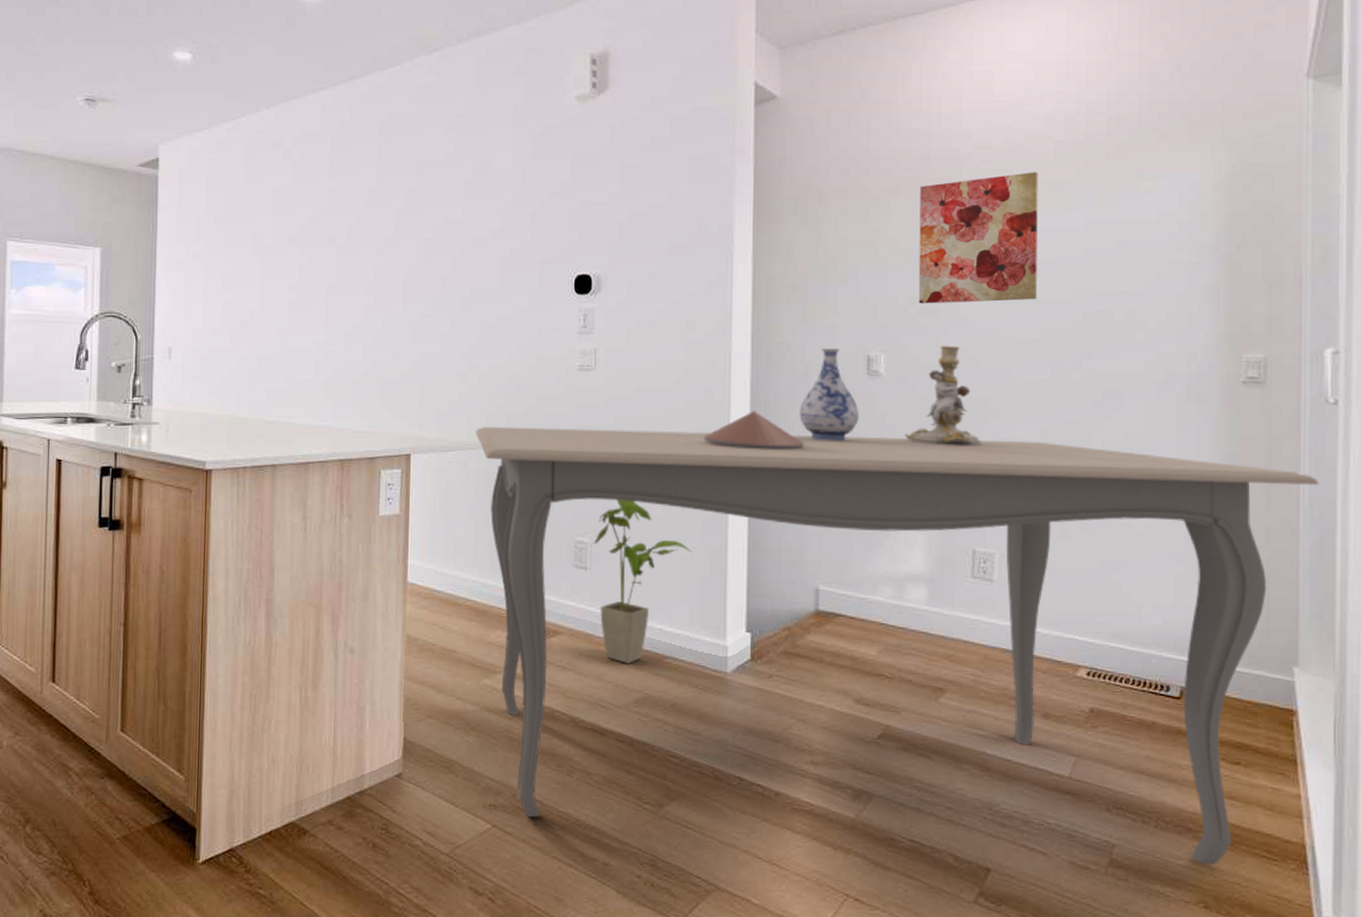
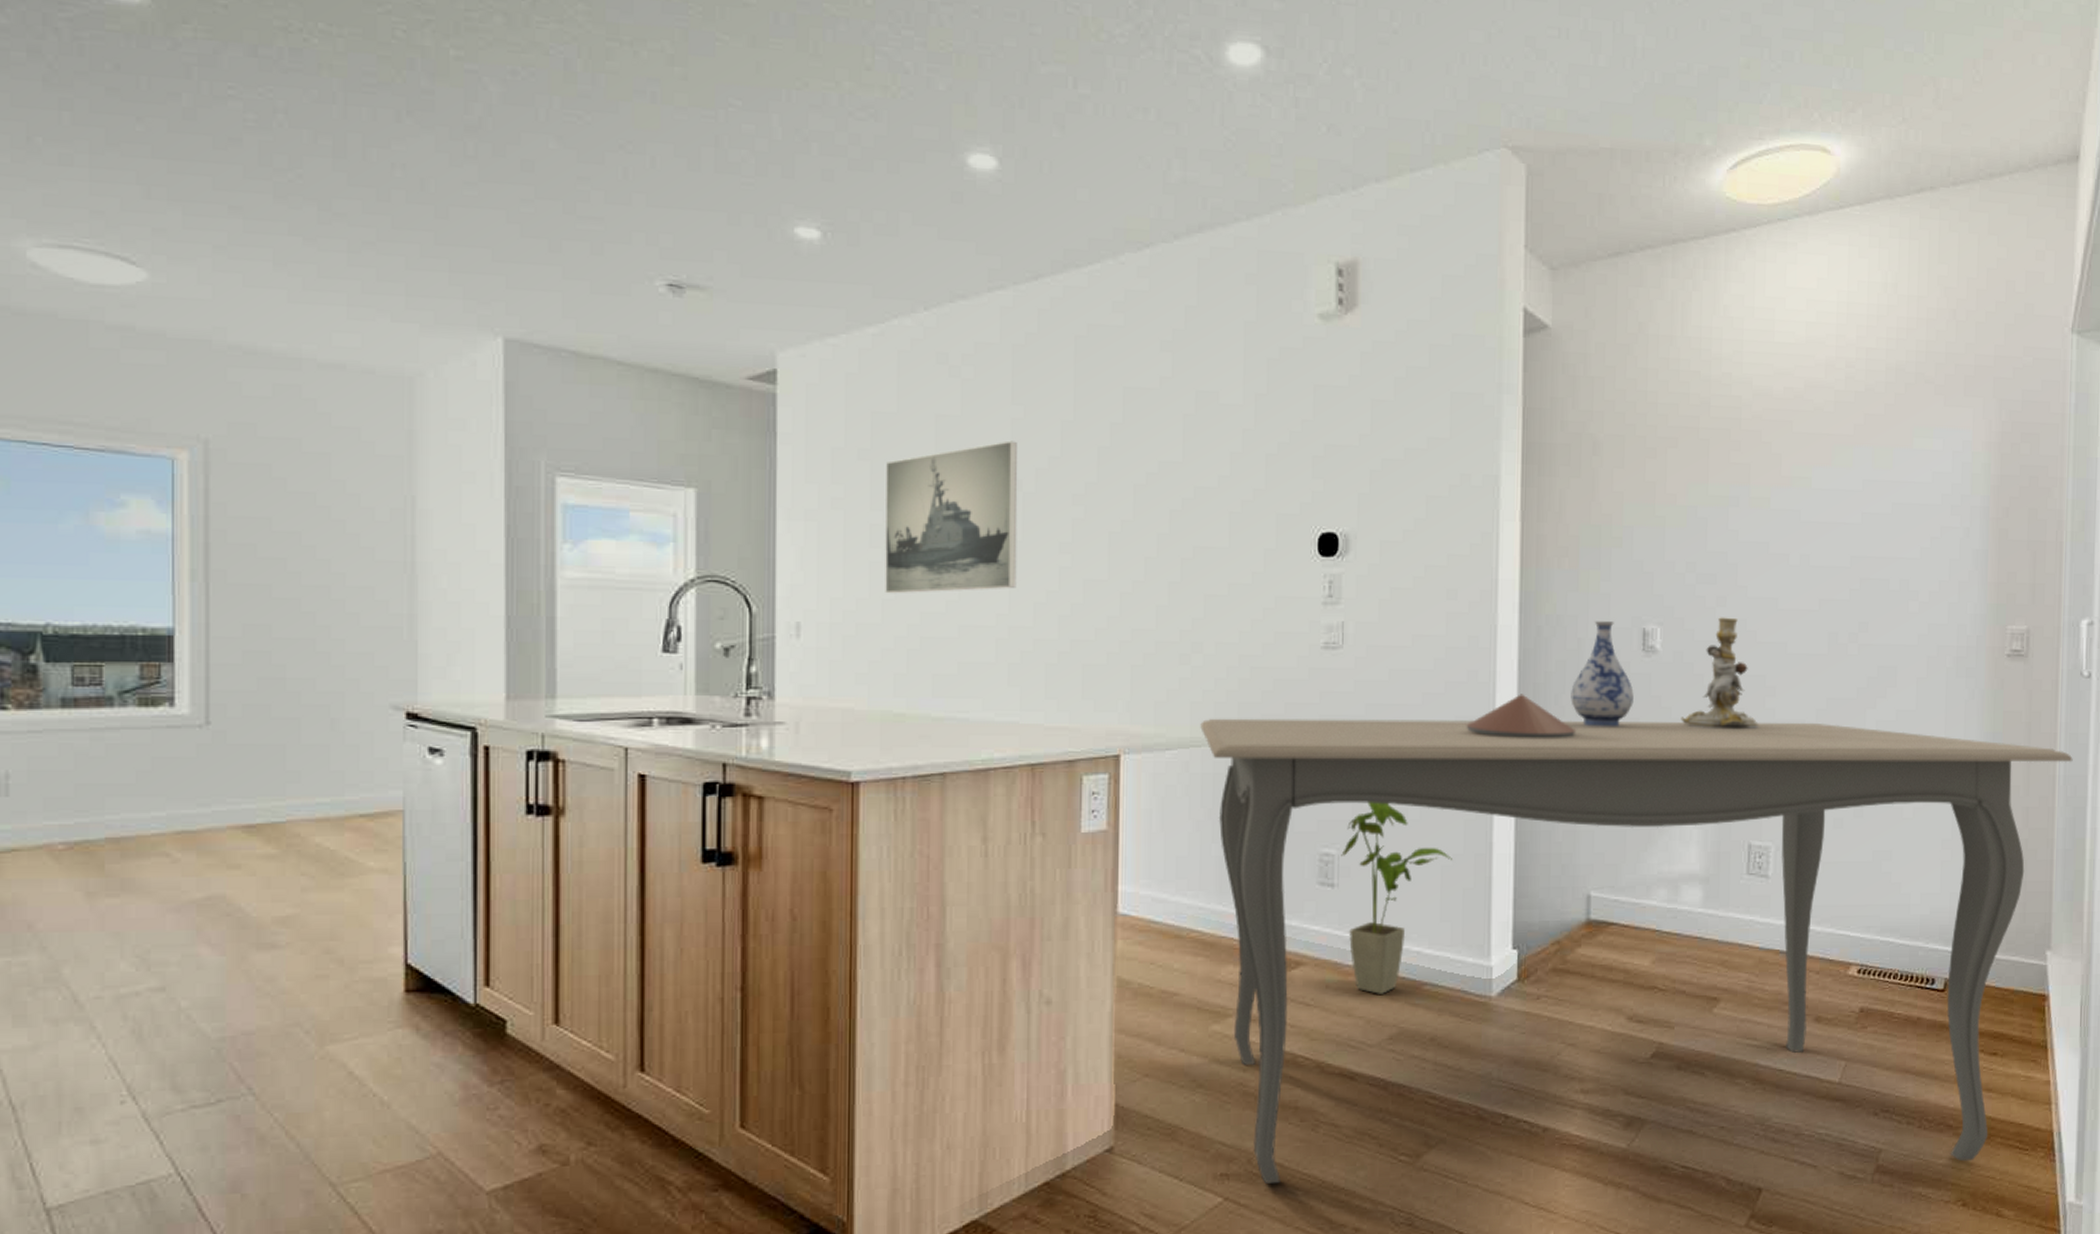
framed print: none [233,206,333,326] -> present [885,440,1018,594]
wall art: present [918,171,1038,304] -> none [1696,423,1818,571]

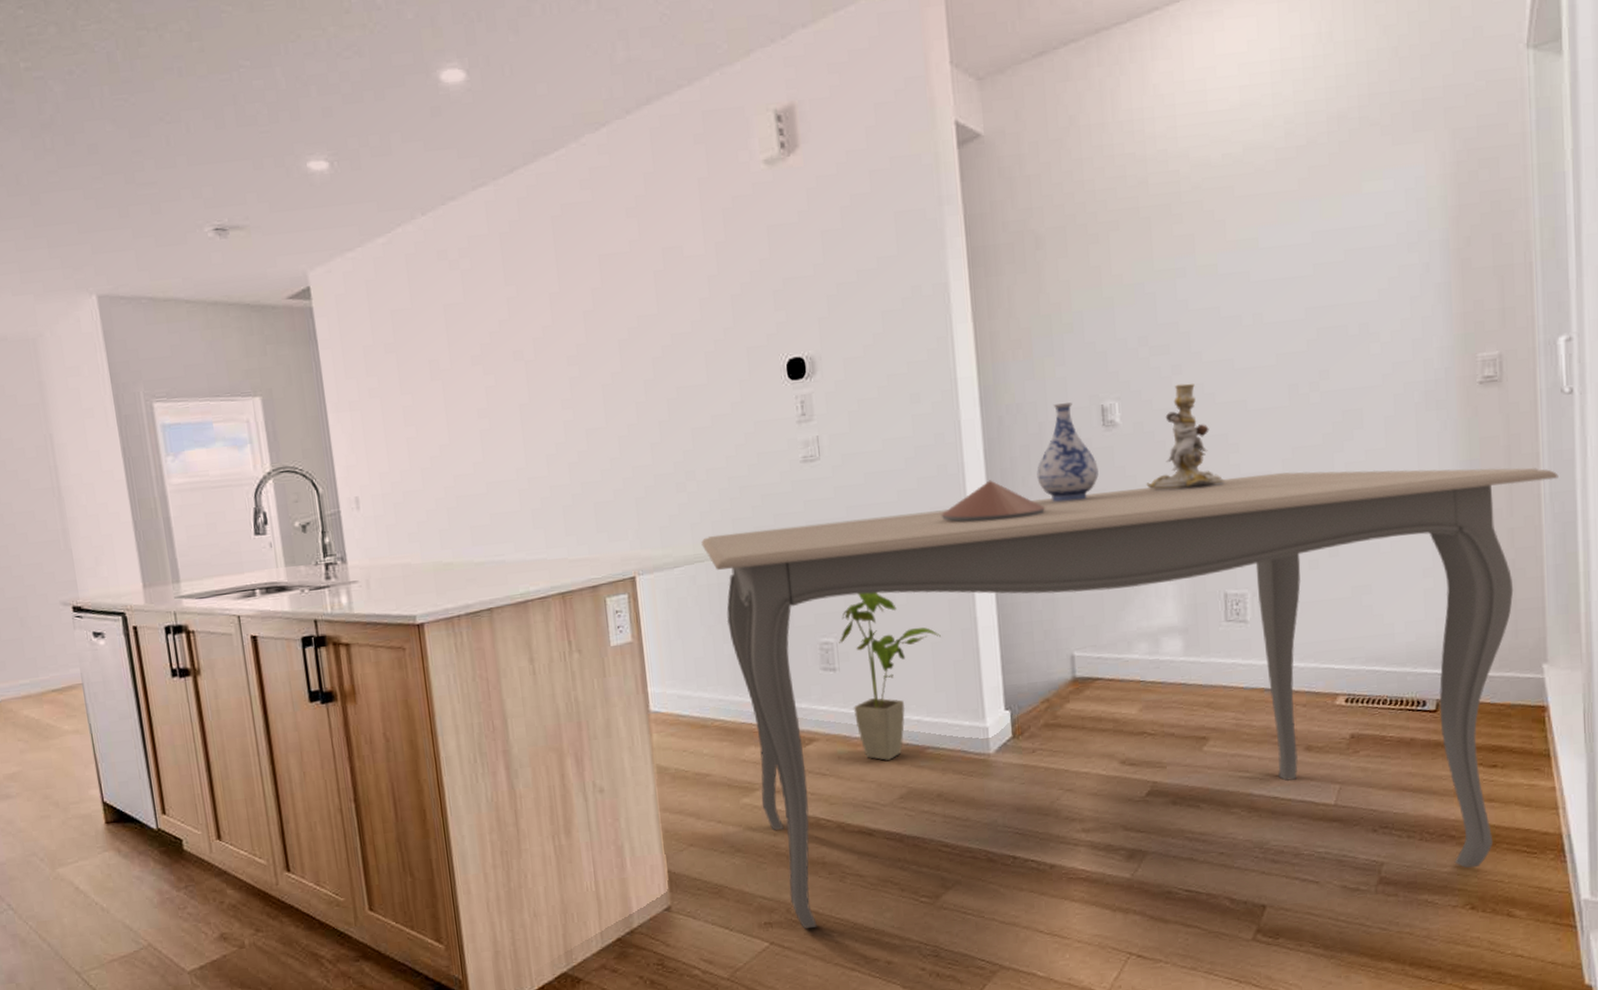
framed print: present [885,440,1018,594] -> none [409,317,530,464]

